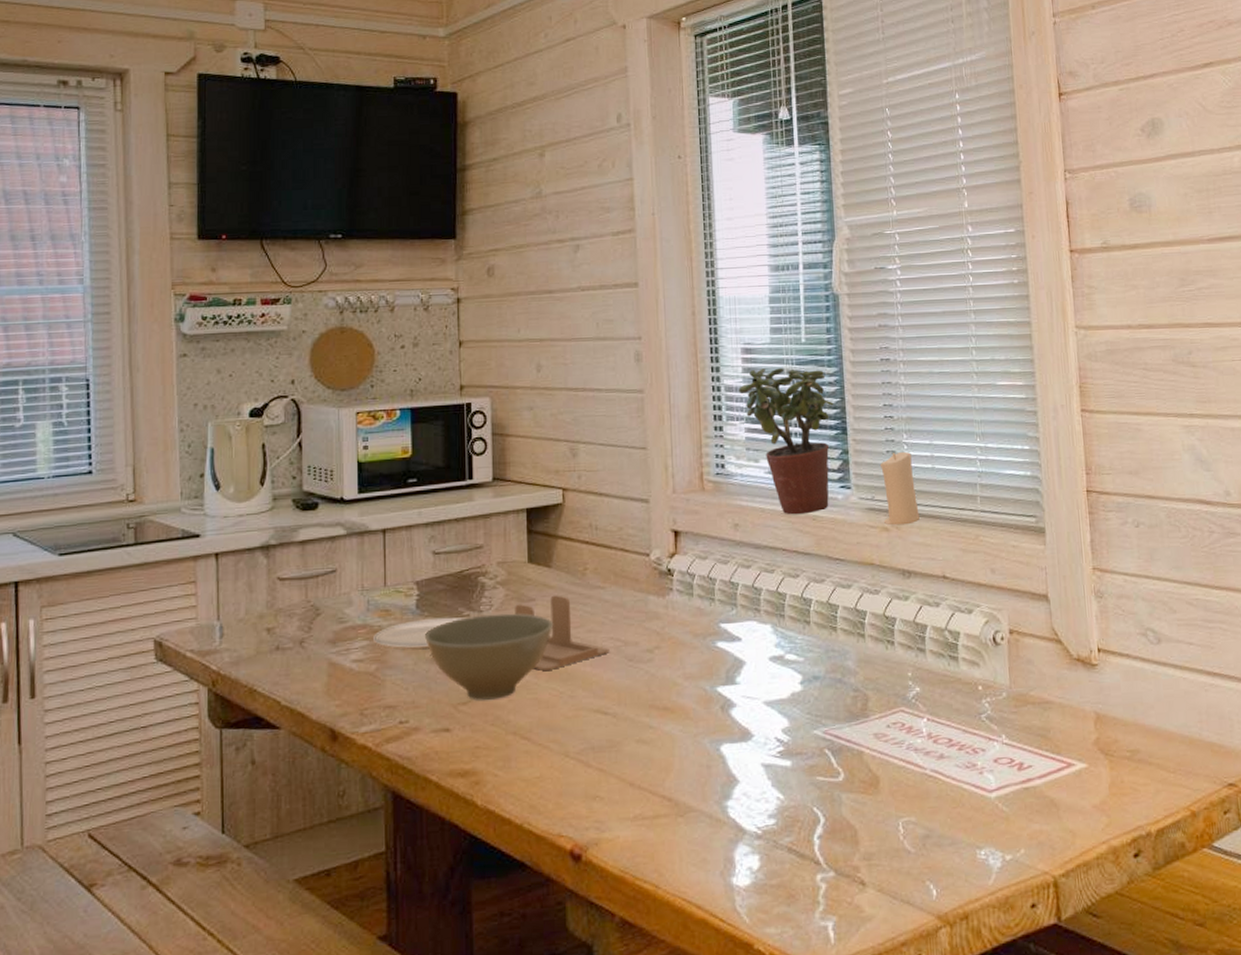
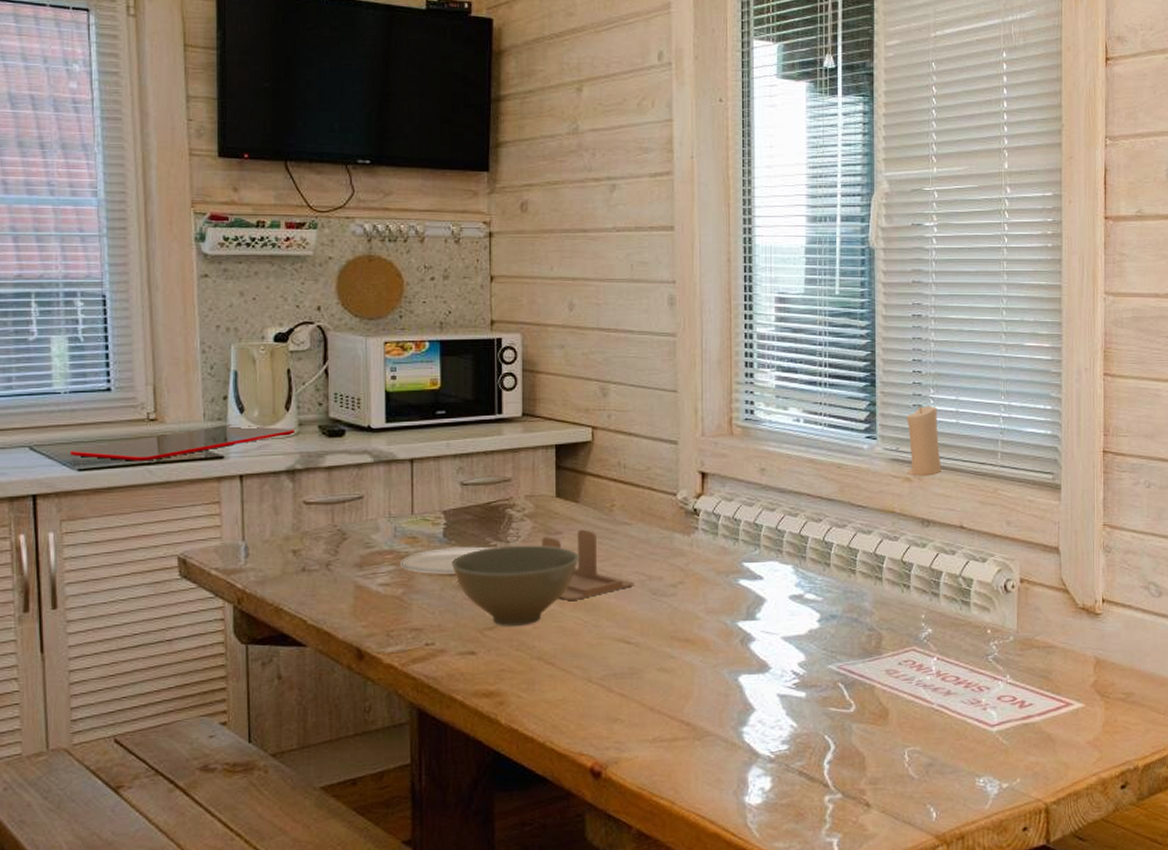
cutting board: none [51,502,270,544] -> present [69,424,296,461]
potted plant: present [739,367,834,515] -> none [771,318,864,462]

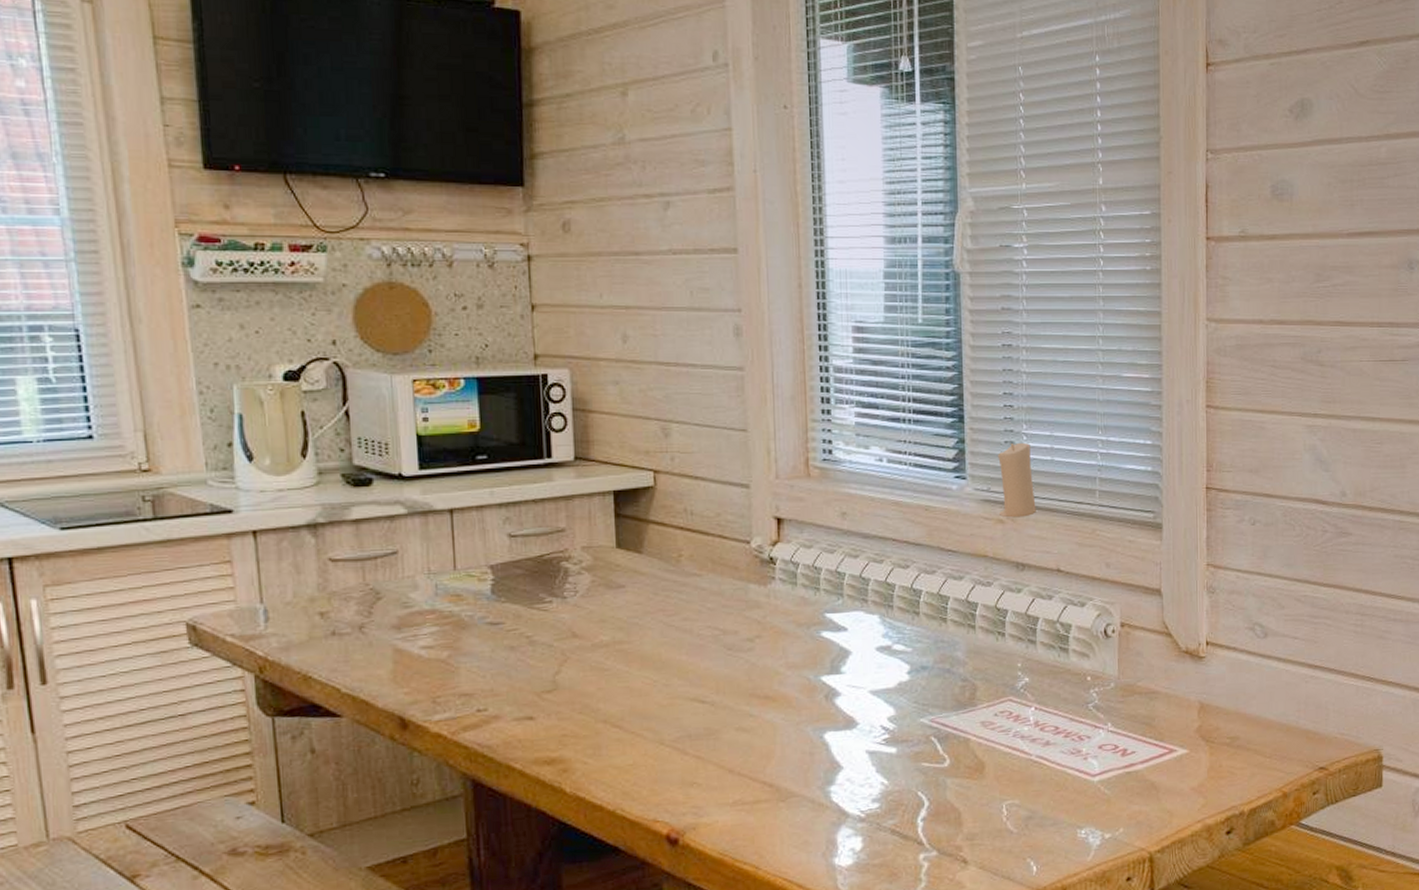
cutting board: present [69,424,296,461] -> none [48,474,315,518]
plate: present [399,546,491,577] -> none [442,603,546,637]
bowl: present [451,545,580,626] -> none [501,600,646,688]
napkin holder: present [542,529,634,600] -> none [602,582,707,659]

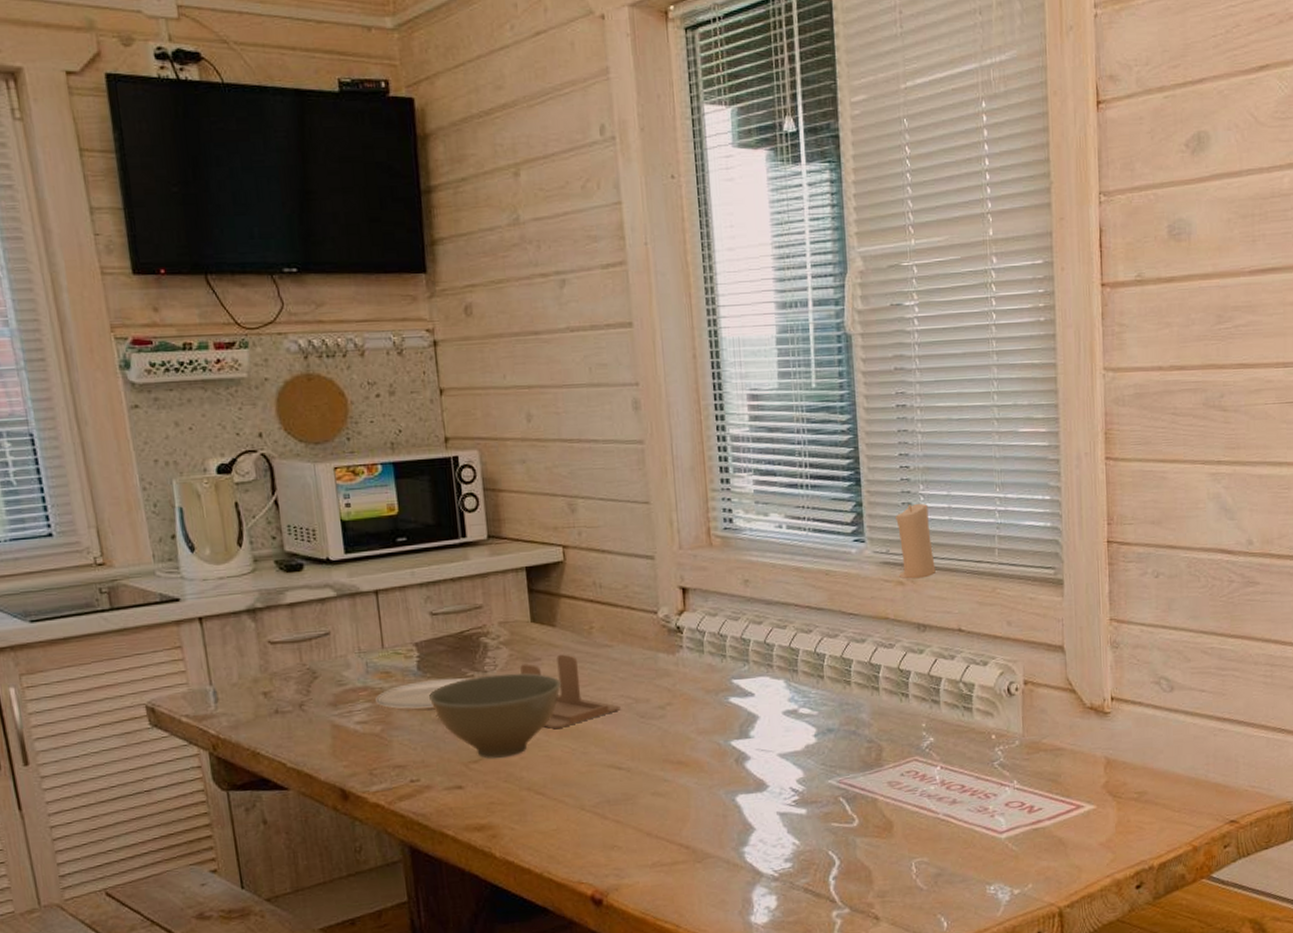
plate: none [442,603,546,637] -> present [374,678,468,712]
bowl: none [501,600,646,688] -> present [428,673,562,758]
napkin holder: none [602,582,707,659] -> present [520,654,621,729]

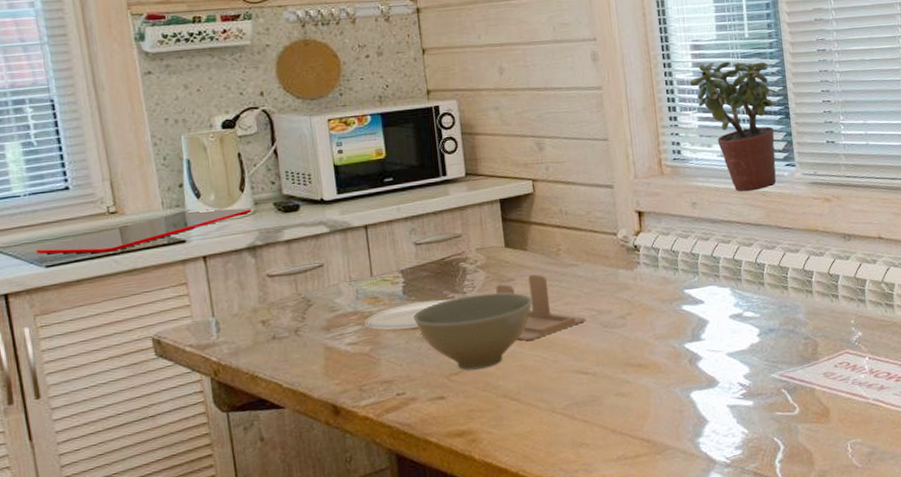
cutting board: none [18,564,251,609] -> present [35,208,252,254]
potted plant: none [745,415,847,570] -> present [690,61,777,192]
candle: present [894,503,936,579] -> none [820,131,857,196]

